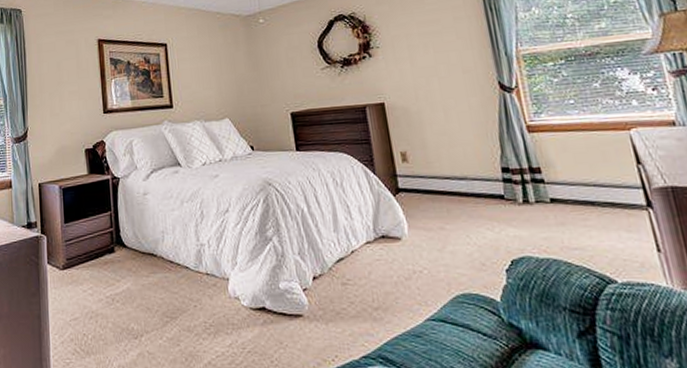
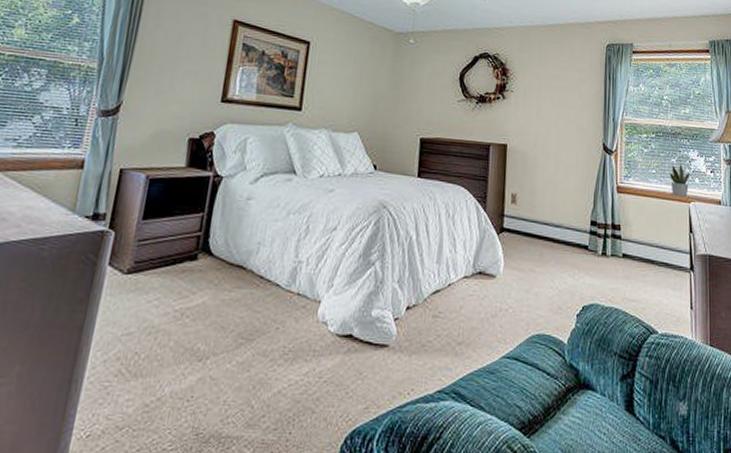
potted plant: none [593,87,625,126] -> present [669,164,690,197]

